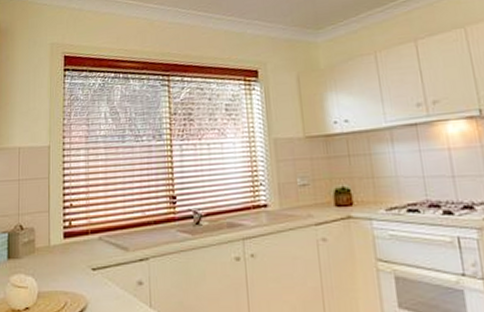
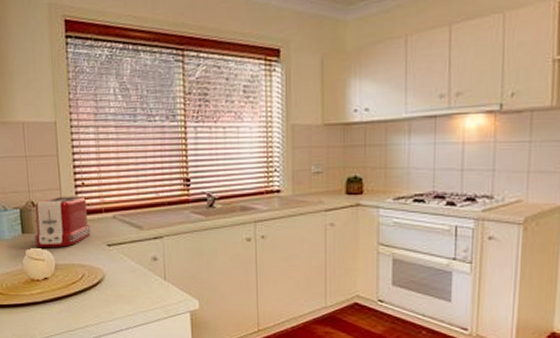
toaster: none [19,217,76,273] -> present [34,195,91,247]

